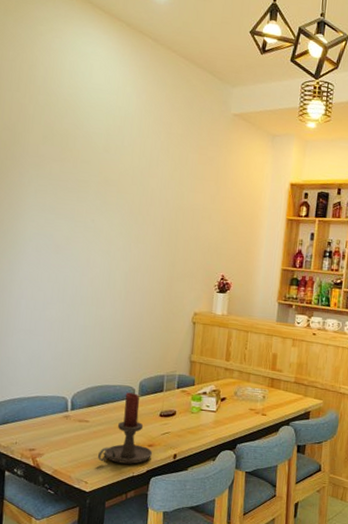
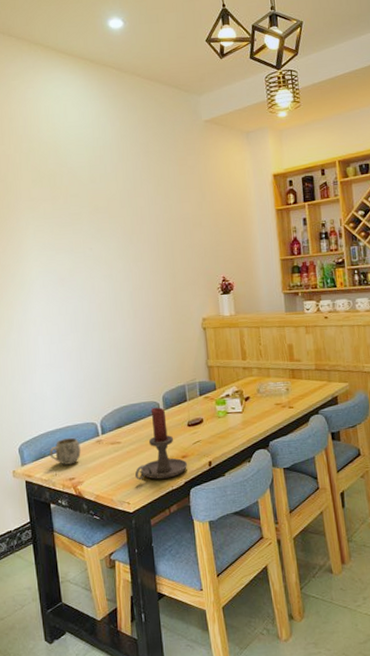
mug: none [12,408,47,435] -> present [49,437,81,465]

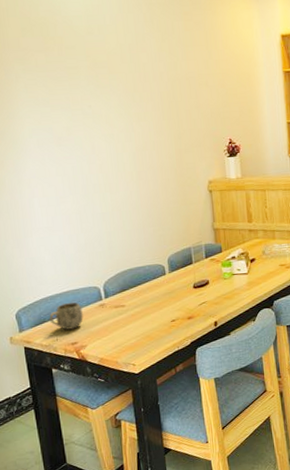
candle holder: present [134,407,188,481] -> none [140,270,194,343]

